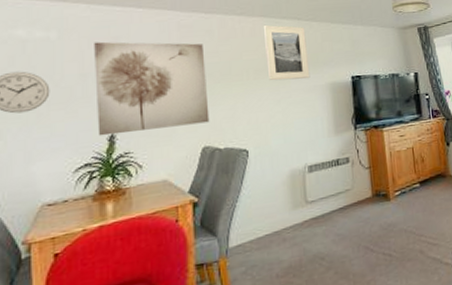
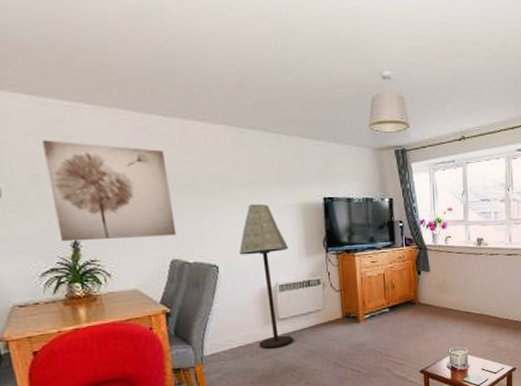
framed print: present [263,24,310,81] -> none [227,134,280,197]
floor lamp: none [270,86,322,236] -> present [239,203,293,349]

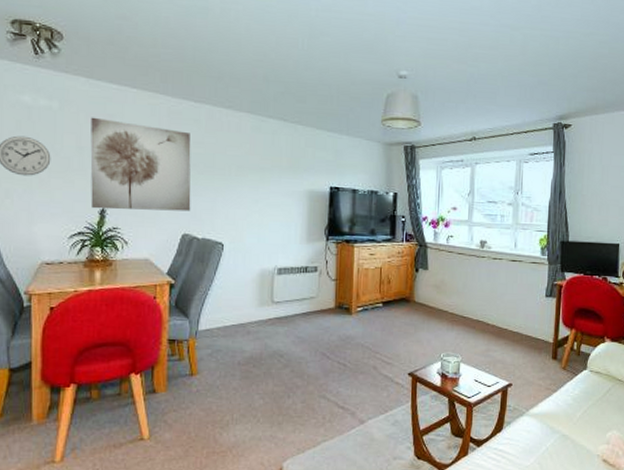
floor lamp: present [239,203,293,349] -> none [245,187,292,331]

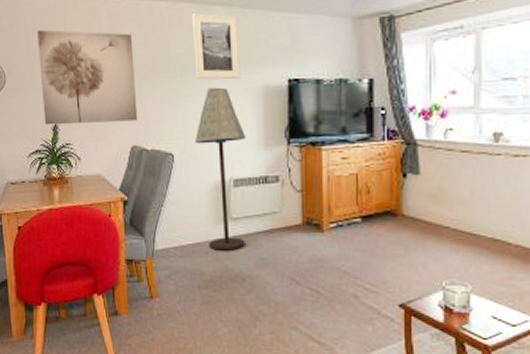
floor lamp: none [245,187,292,331] -> present [195,87,247,251]
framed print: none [249,121,290,183] -> present [191,12,241,80]

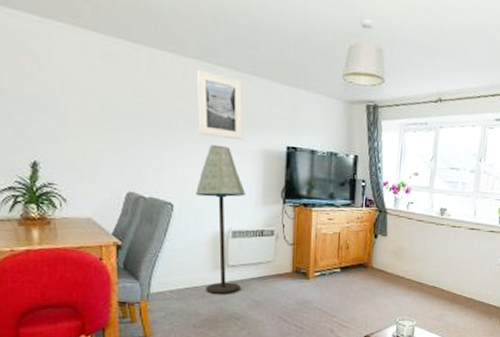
wall art: present [37,29,138,125] -> none [11,54,135,168]

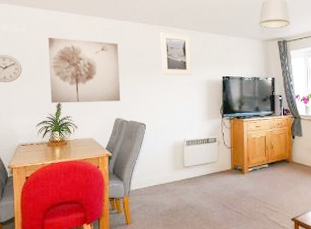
wall art: none [11,54,135,168] -> present [48,37,121,104]
floor lamp: present [196,144,247,294] -> none [161,80,196,189]

